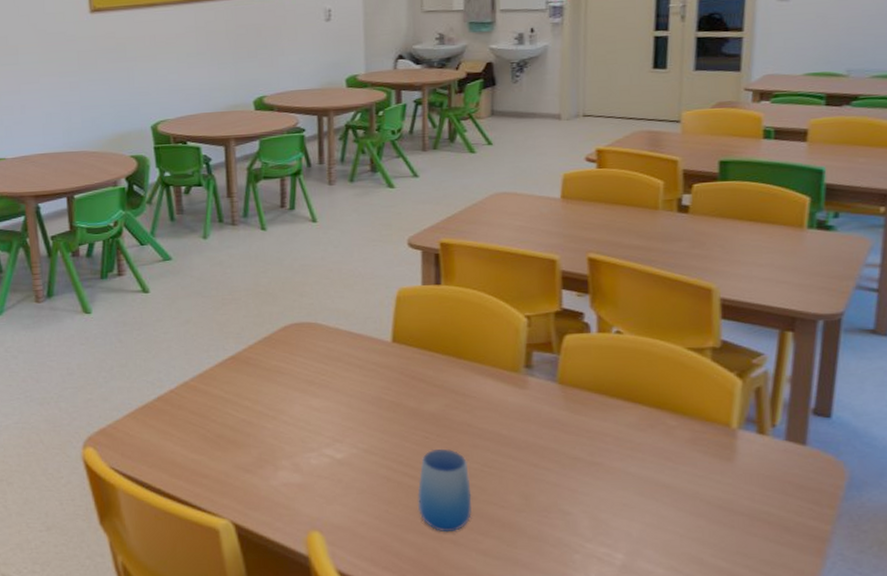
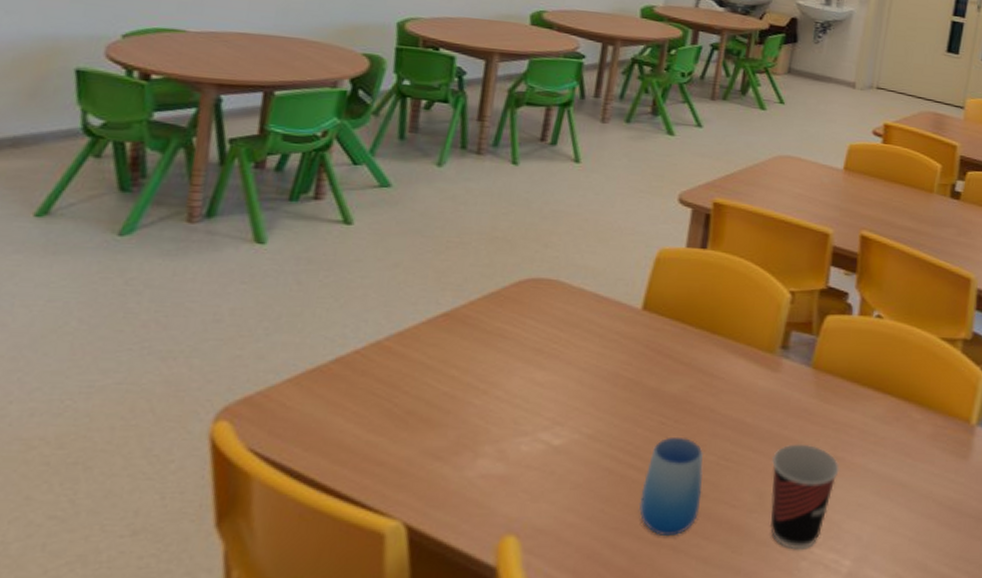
cup: none [531,451,599,544] -> present [769,444,840,550]

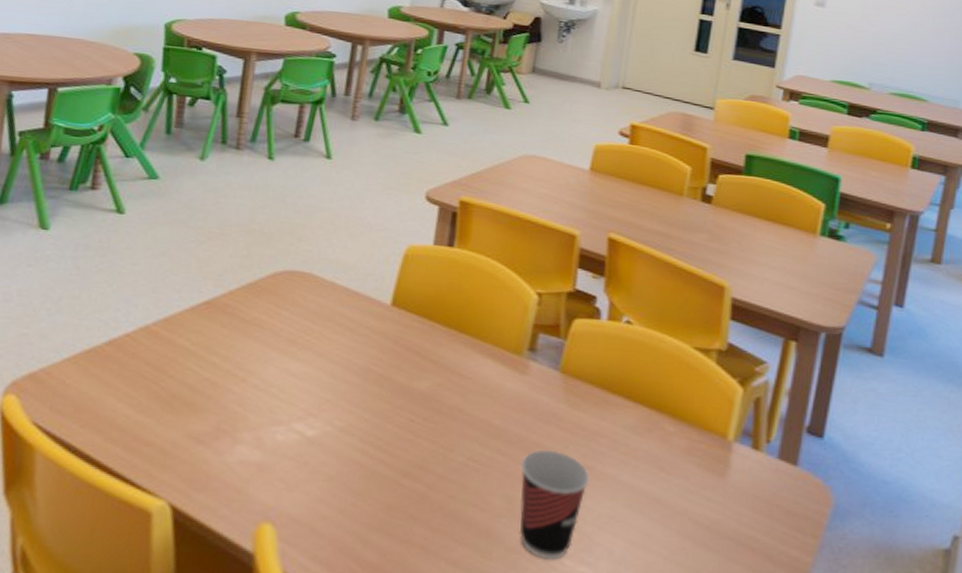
cup: present [638,436,704,537] -> none [389,434,453,536]

